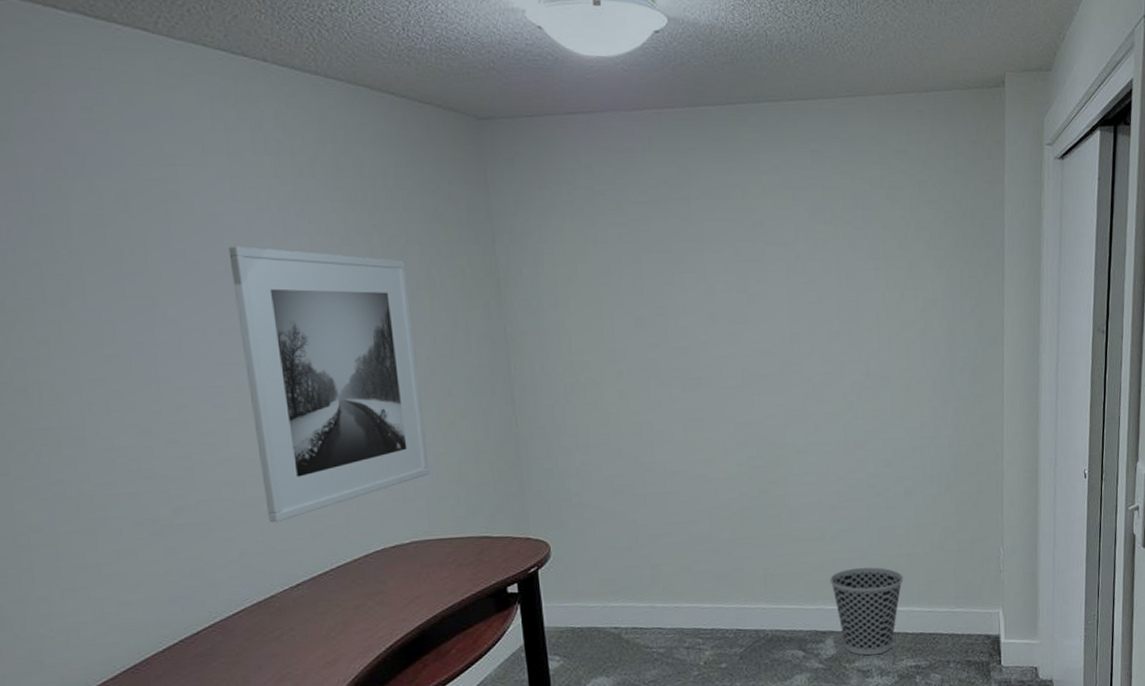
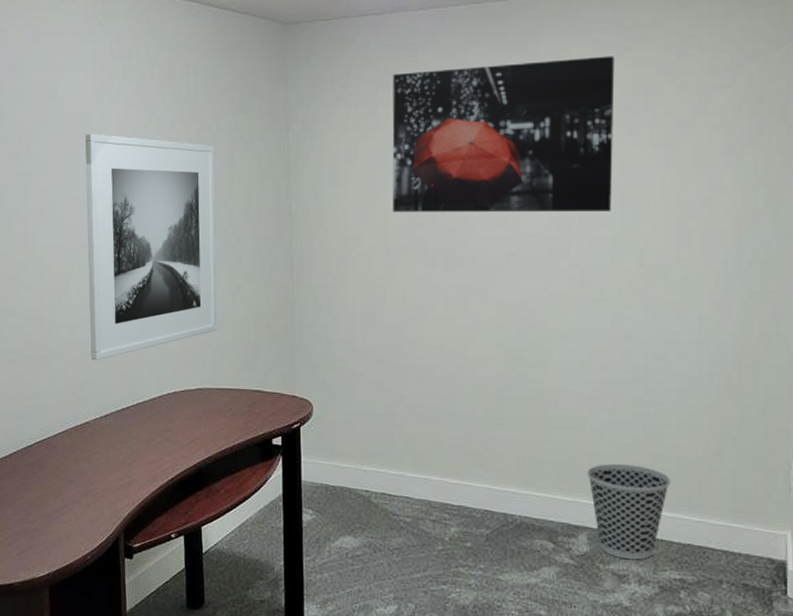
wall art: none [610,168,839,333] -> present [392,56,615,213]

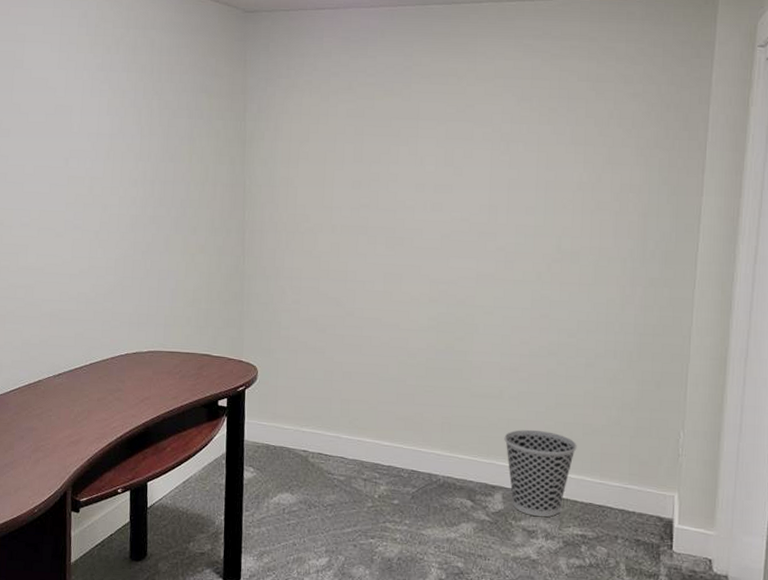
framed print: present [85,134,217,361] -> none [46,103,175,322]
wall art: present [392,56,615,213] -> none [339,60,543,201]

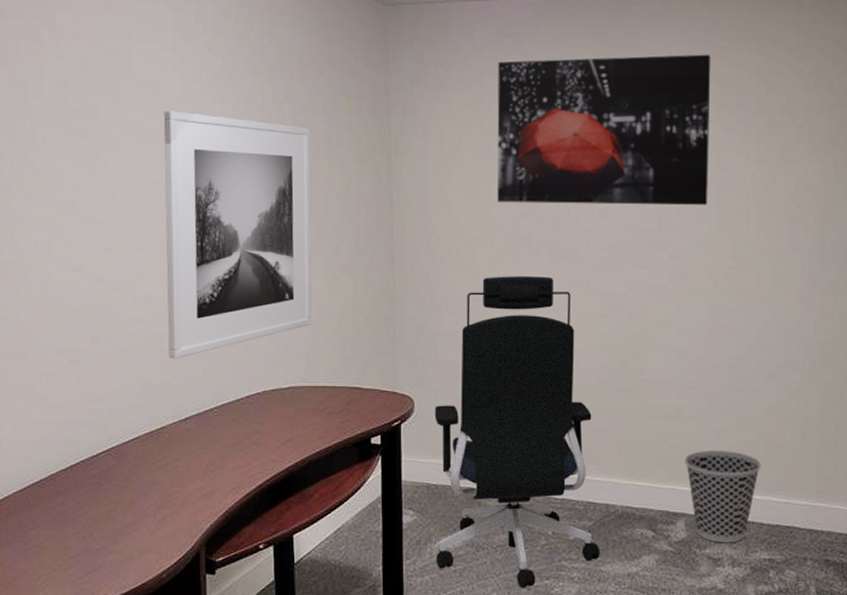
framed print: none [46,103,175,322] -> present [163,110,312,359]
office chair: none [272,260,422,545] -> present [434,276,600,588]
wall art: none [339,60,543,201] -> present [497,54,711,205]

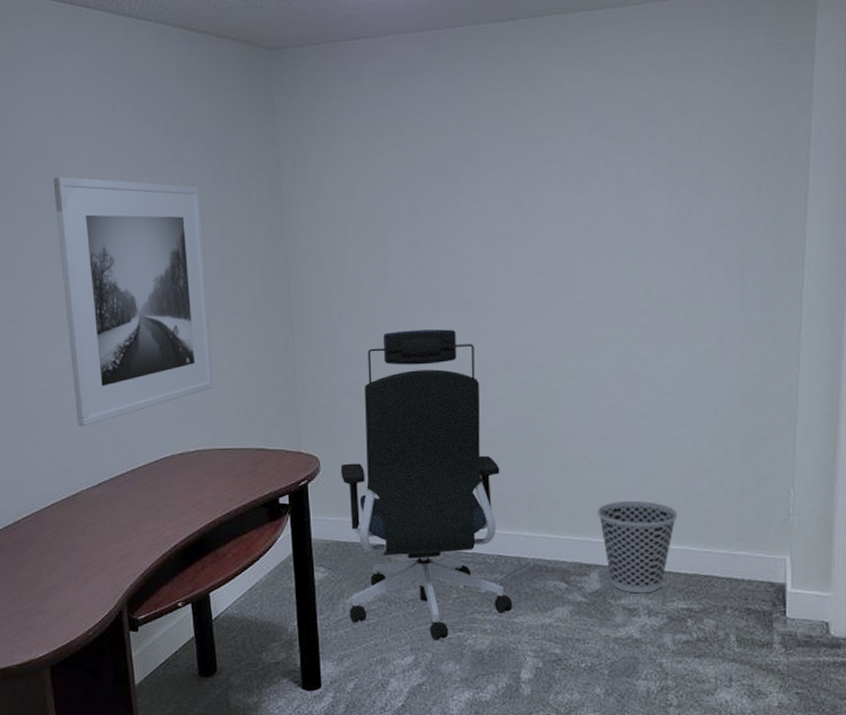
wall art: present [497,54,711,205] -> none [389,80,619,254]

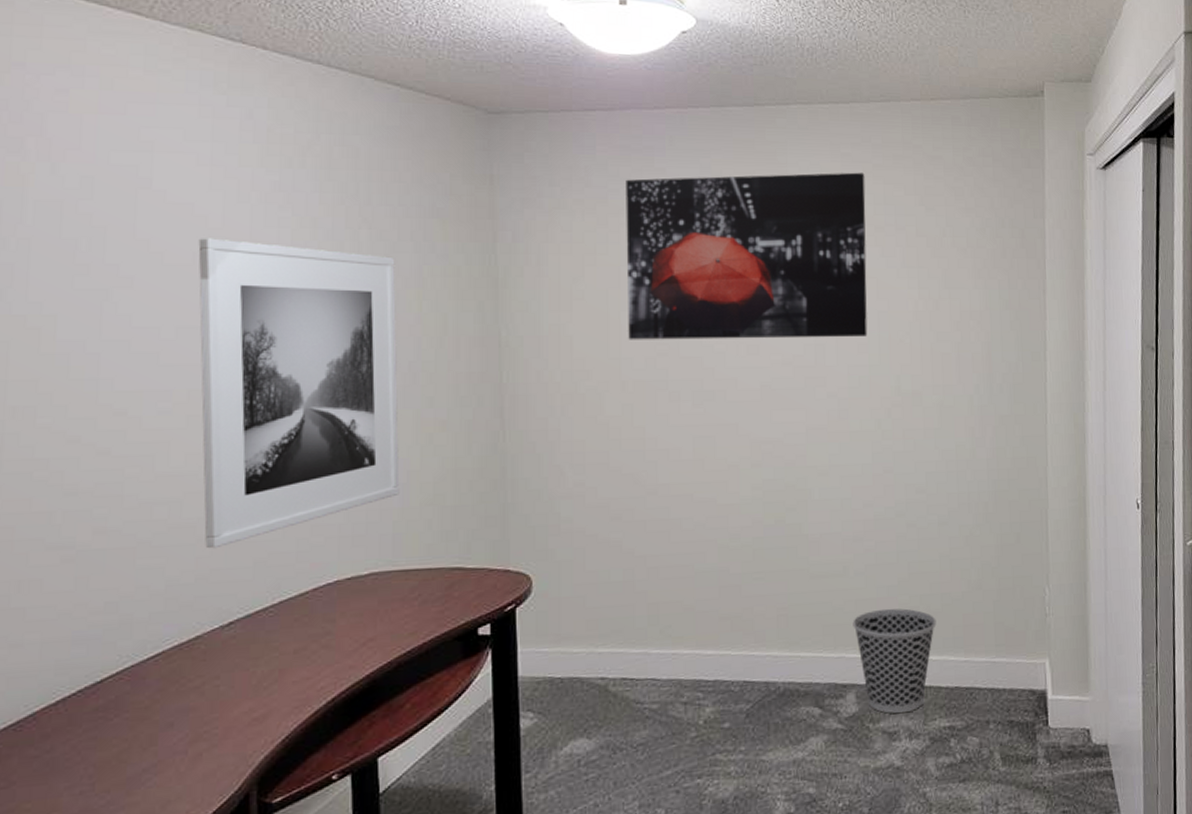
office chair: present [340,329,513,640] -> none [558,423,761,792]
wall art: none [389,80,619,254] -> present [626,172,868,340]

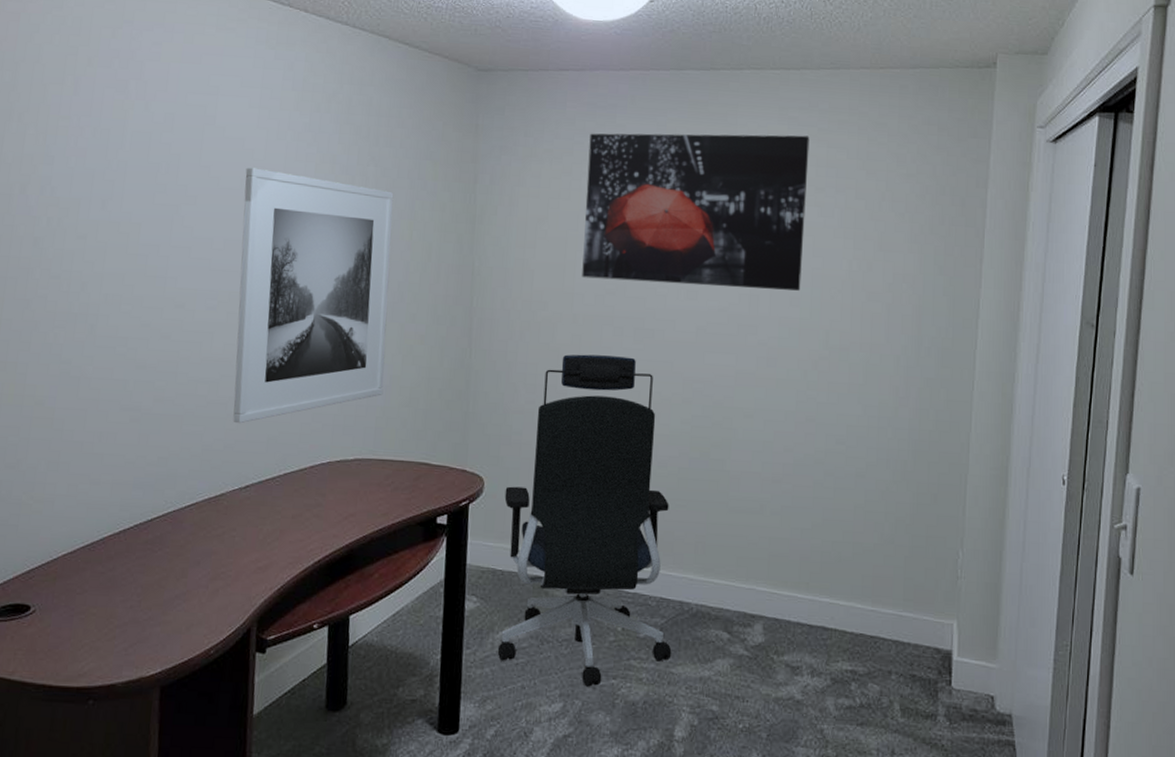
office chair: none [558,423,761,792] -> present [497,354,672,687]
wastebasket: present [853,608,937,714] -> none [765,549,846,651]

